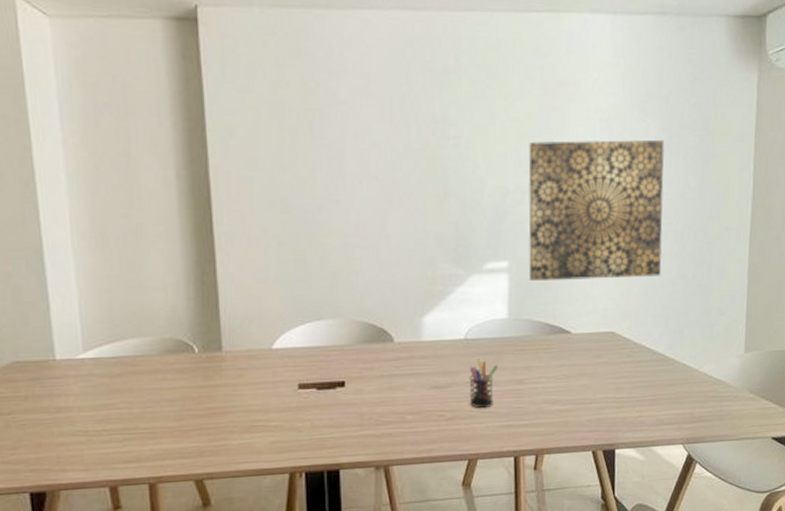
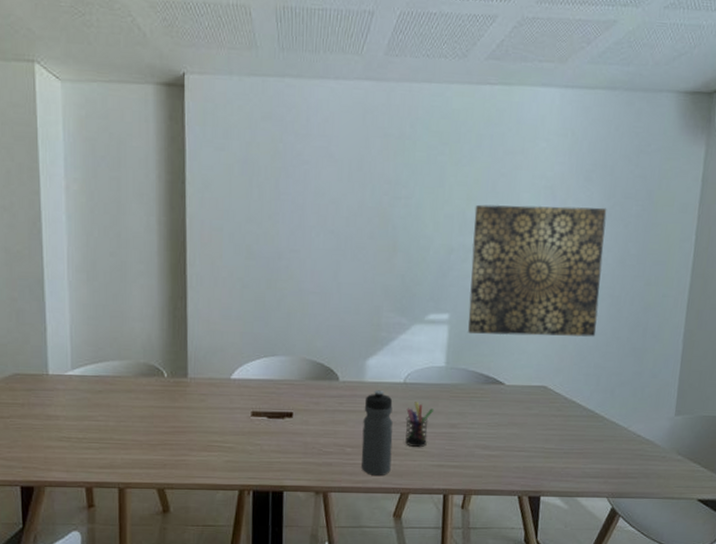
water bottle: none [423,349,456,444] -> present [361,390,393,476]

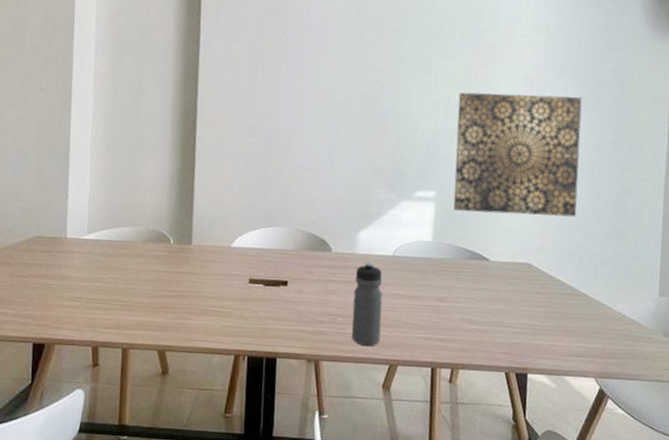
pen holder: present [405,402,435,448] -> none [394,274,422,320]

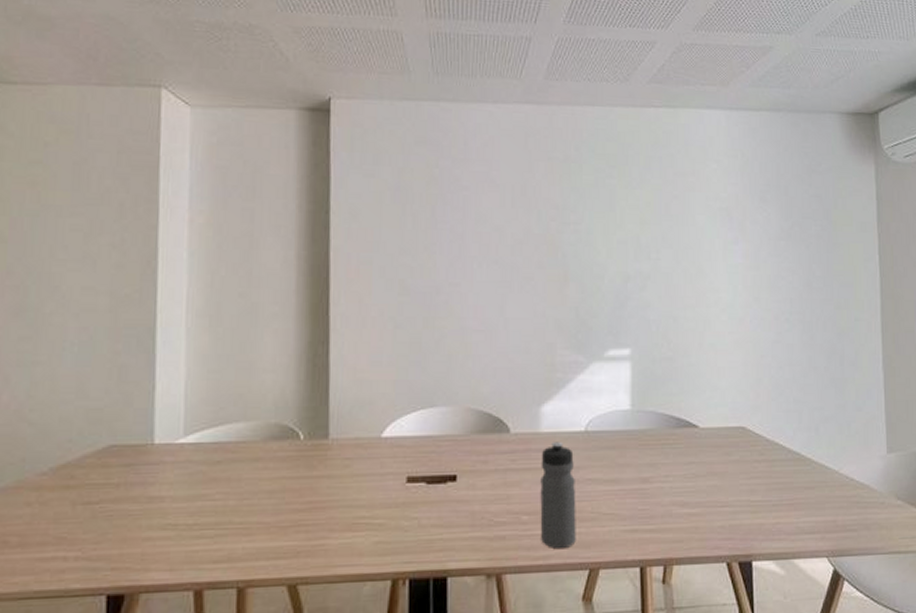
wall art: present [453,92,582,217] -> none [649,228,791,371]

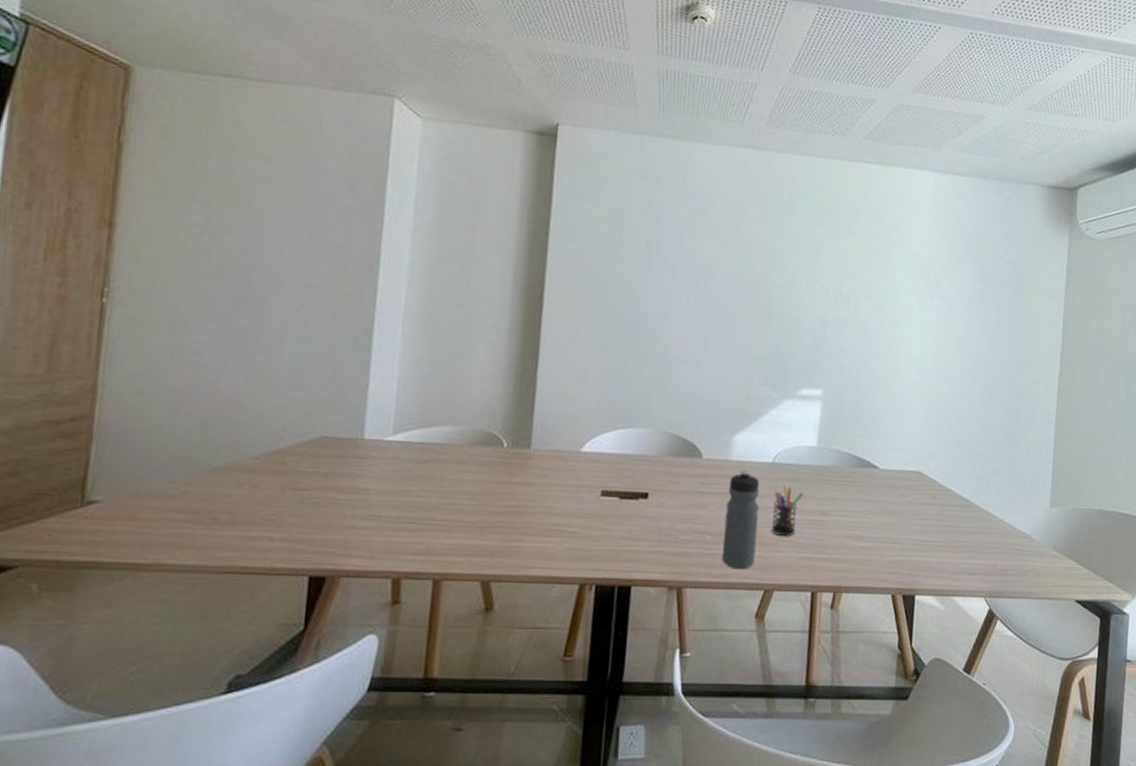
pen holder: none [590,453,622,510] -> present [772,484,804,537]

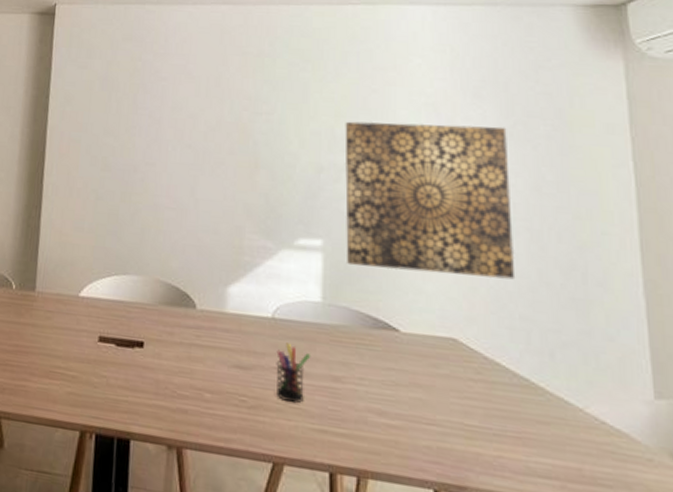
water bottle: present [722,470,760,570] -> none [222,324,261,436]
wall art: none [841,278,979,421] -> present [345,121,516,280]

